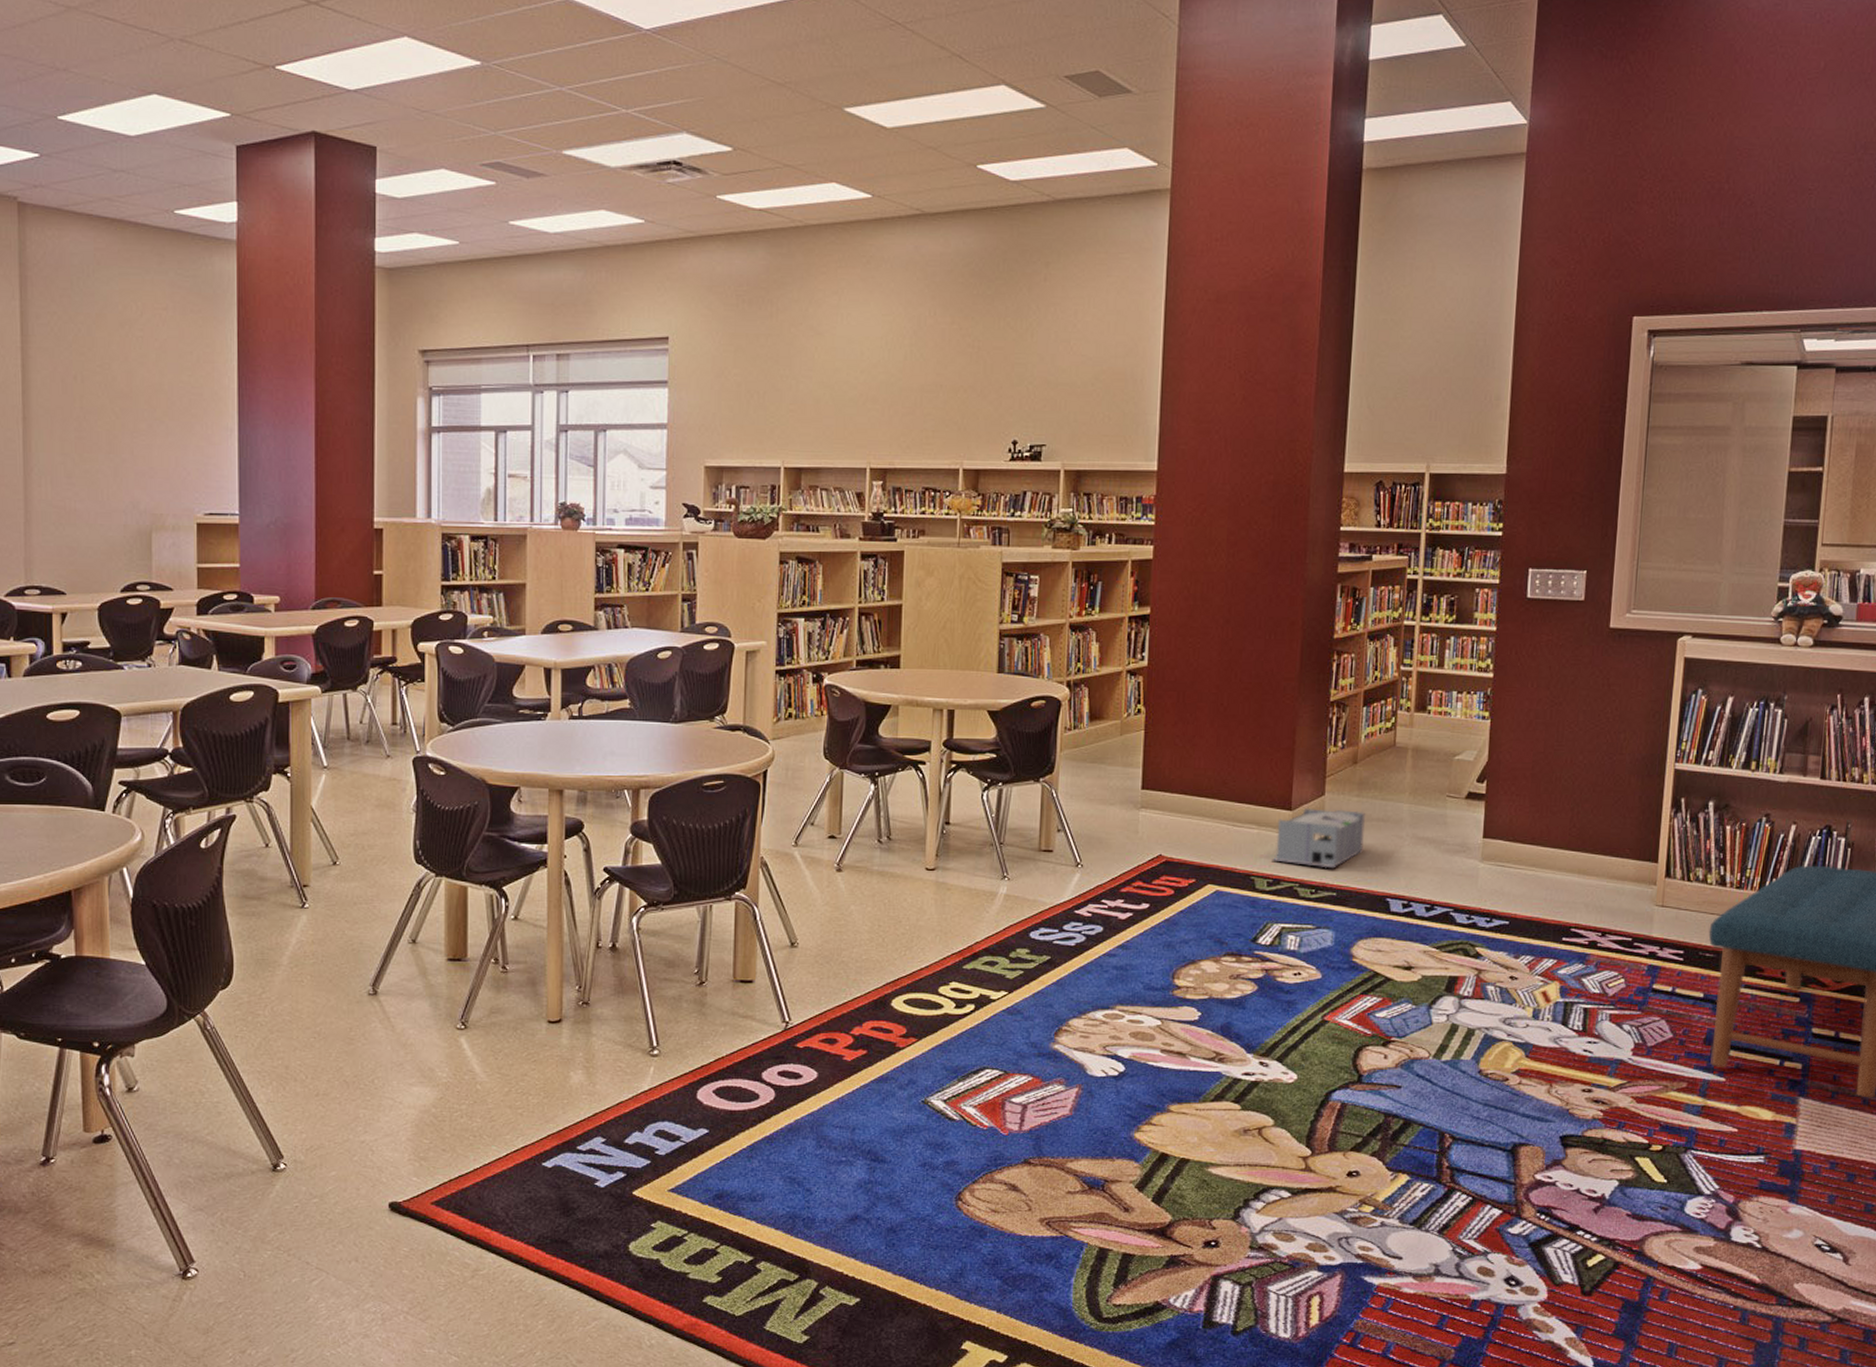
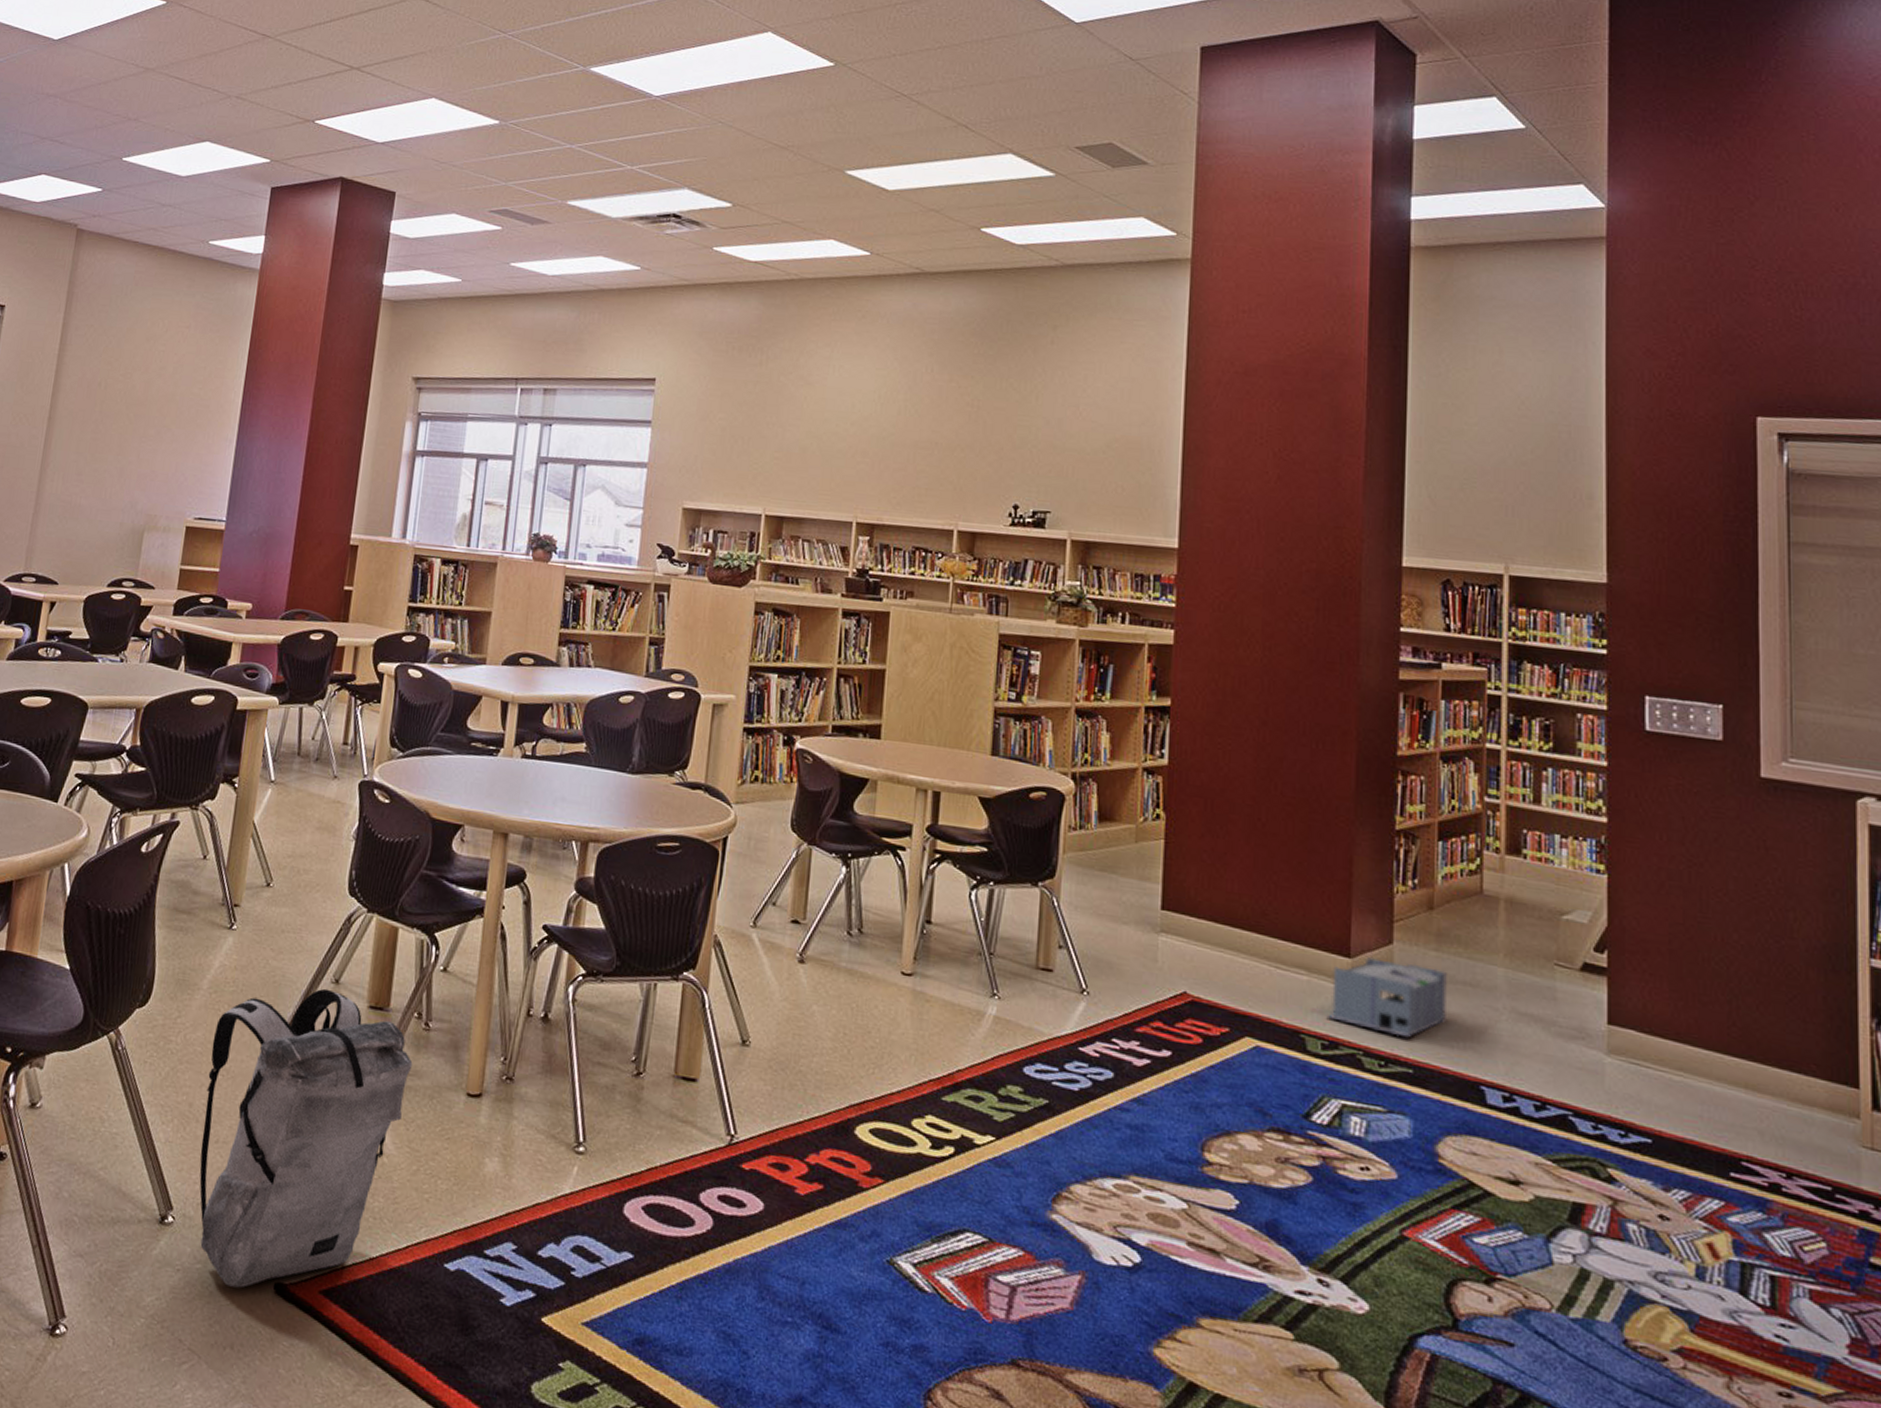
backpack: none [300,949,495,1212] -> present [199,988,413,1289]

